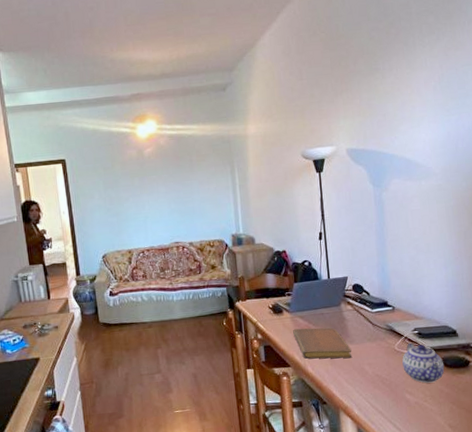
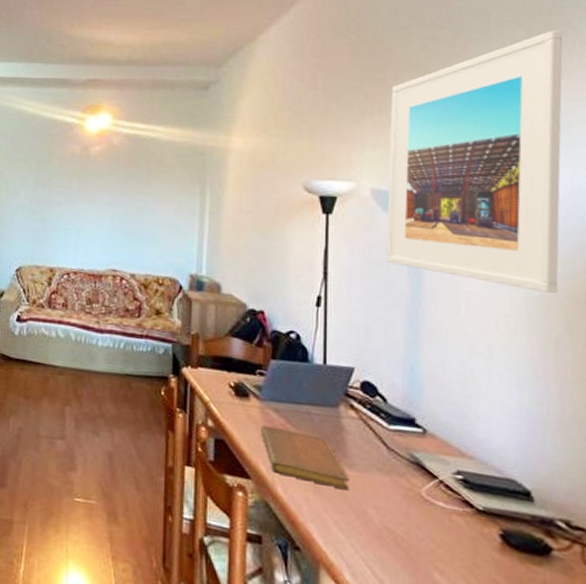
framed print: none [353,14,464,202] -> present [386,31,563,293]
teapot: present [402,342,445,383] -> none [432,491,506,566]

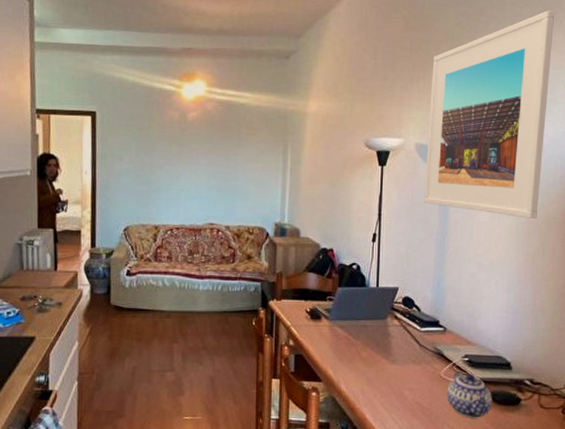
notebook: present [261,425,350,489] -> none [330,339,393,379]
teapot: none [432,491,506,566] -> present [447,370,493,418]

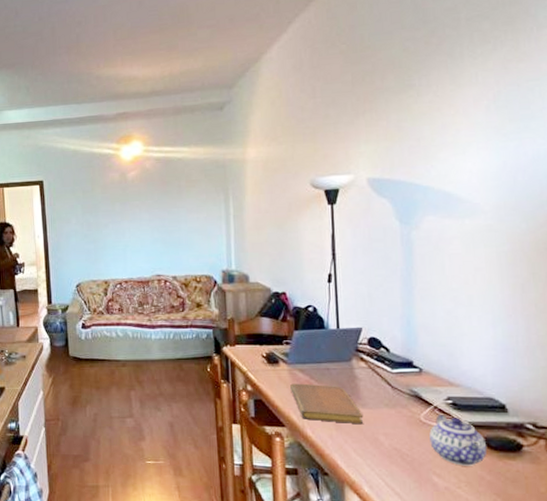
notebook: none [330,339,393,379] -> present [290,383,364,423]
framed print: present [424,10,555,219] -> none [379,19,523,246]

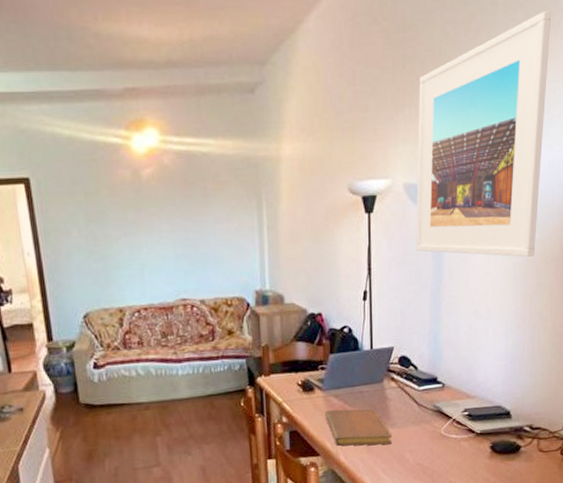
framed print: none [379,19,523,246] -> present [416,11,552,257]
teapot: present [429,414,487,466] -> none [448,425,493,472]

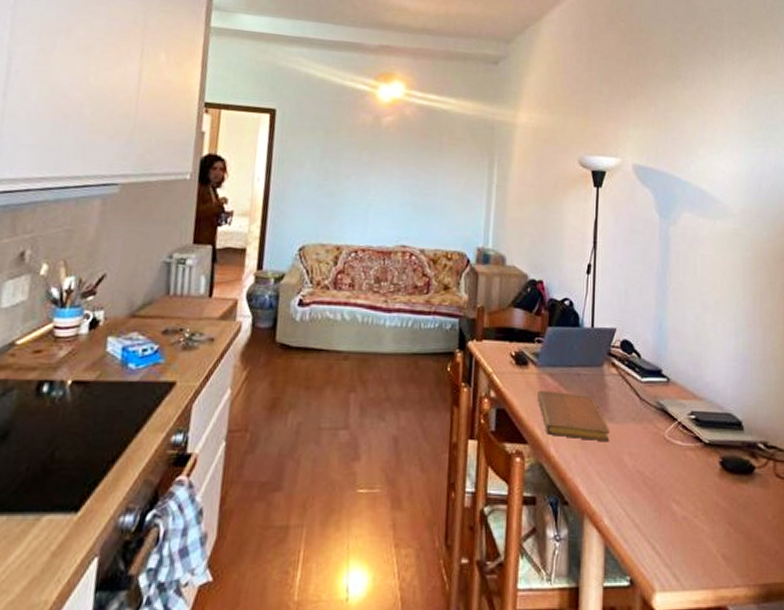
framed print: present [416,11,552,257] -> none [643,33,772,253]

